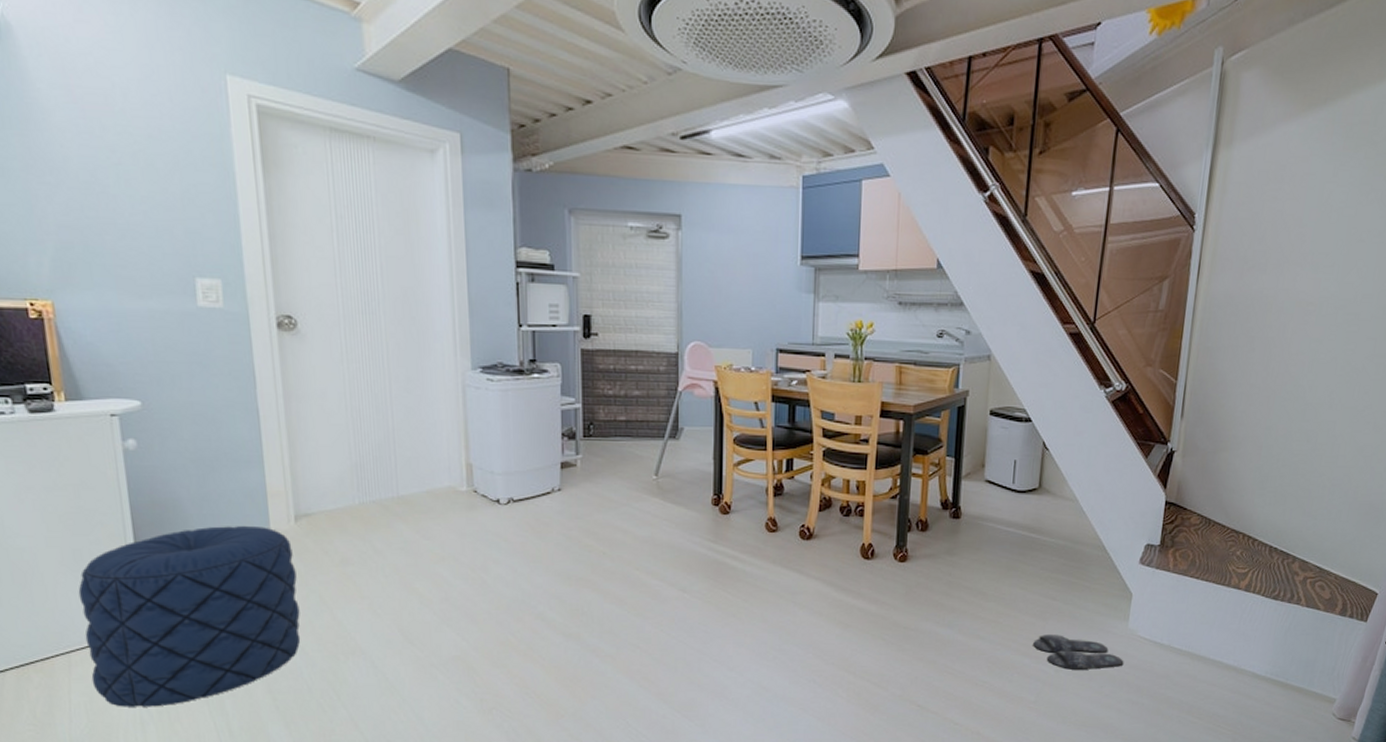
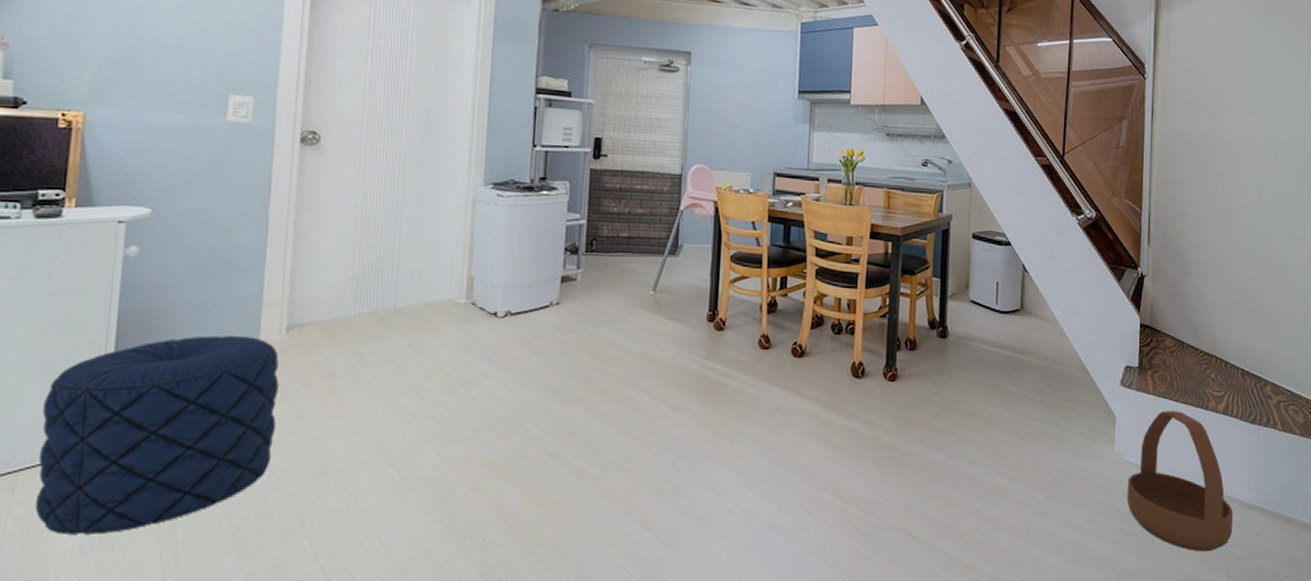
slippers: present [1033,635,1124,670] -> none [1022,458,1113,496]
basket: none [1137,588,1246,720] -> present [1126,411,1234,552]

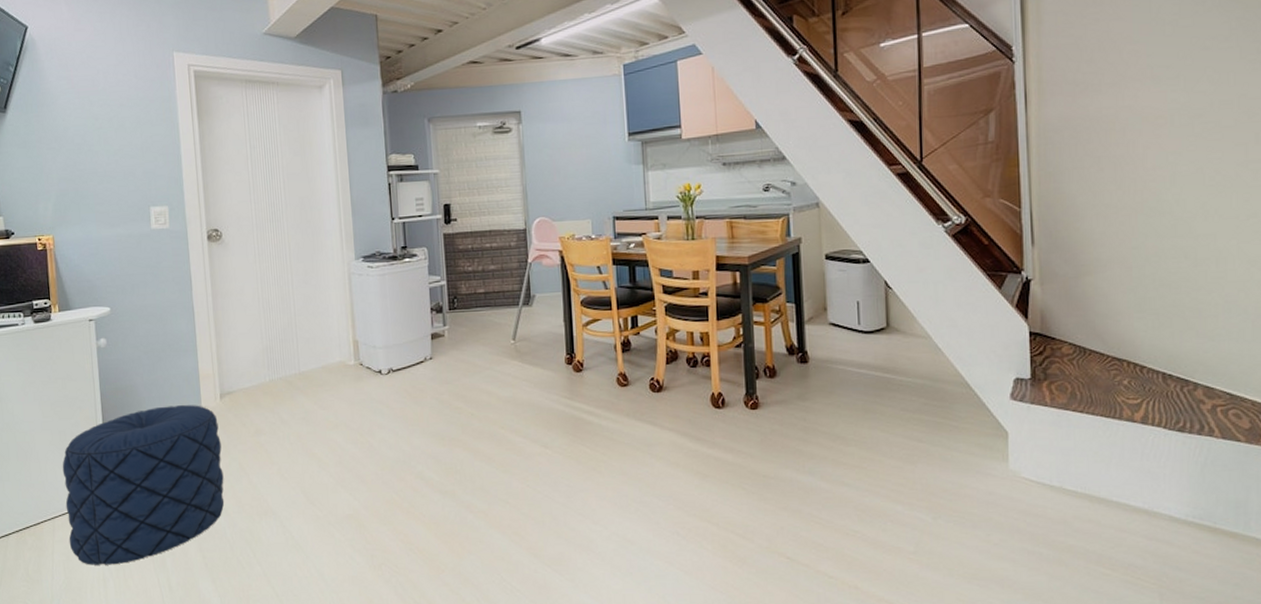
basket: present [1126,411,1234,552] -> none [1027,423,1164,572]

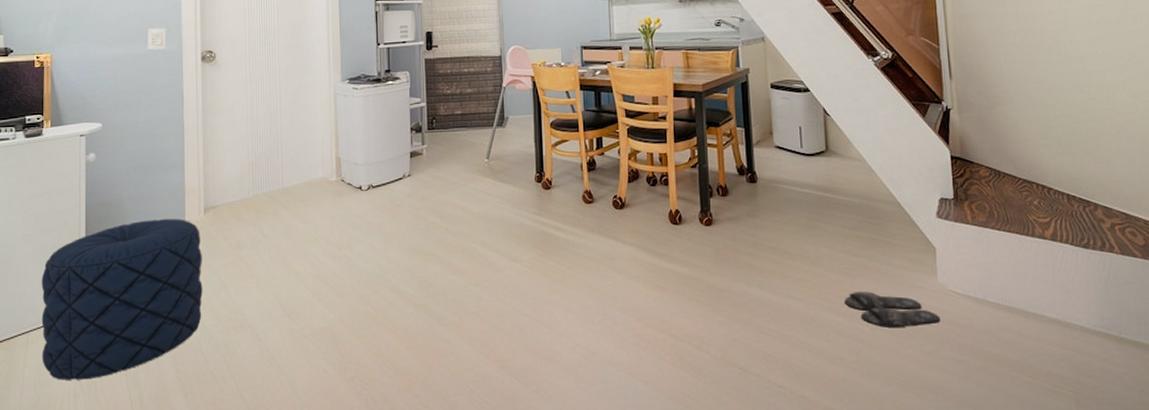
slippers: none [904,479,1011,516] -> present [845,291,941,327]

